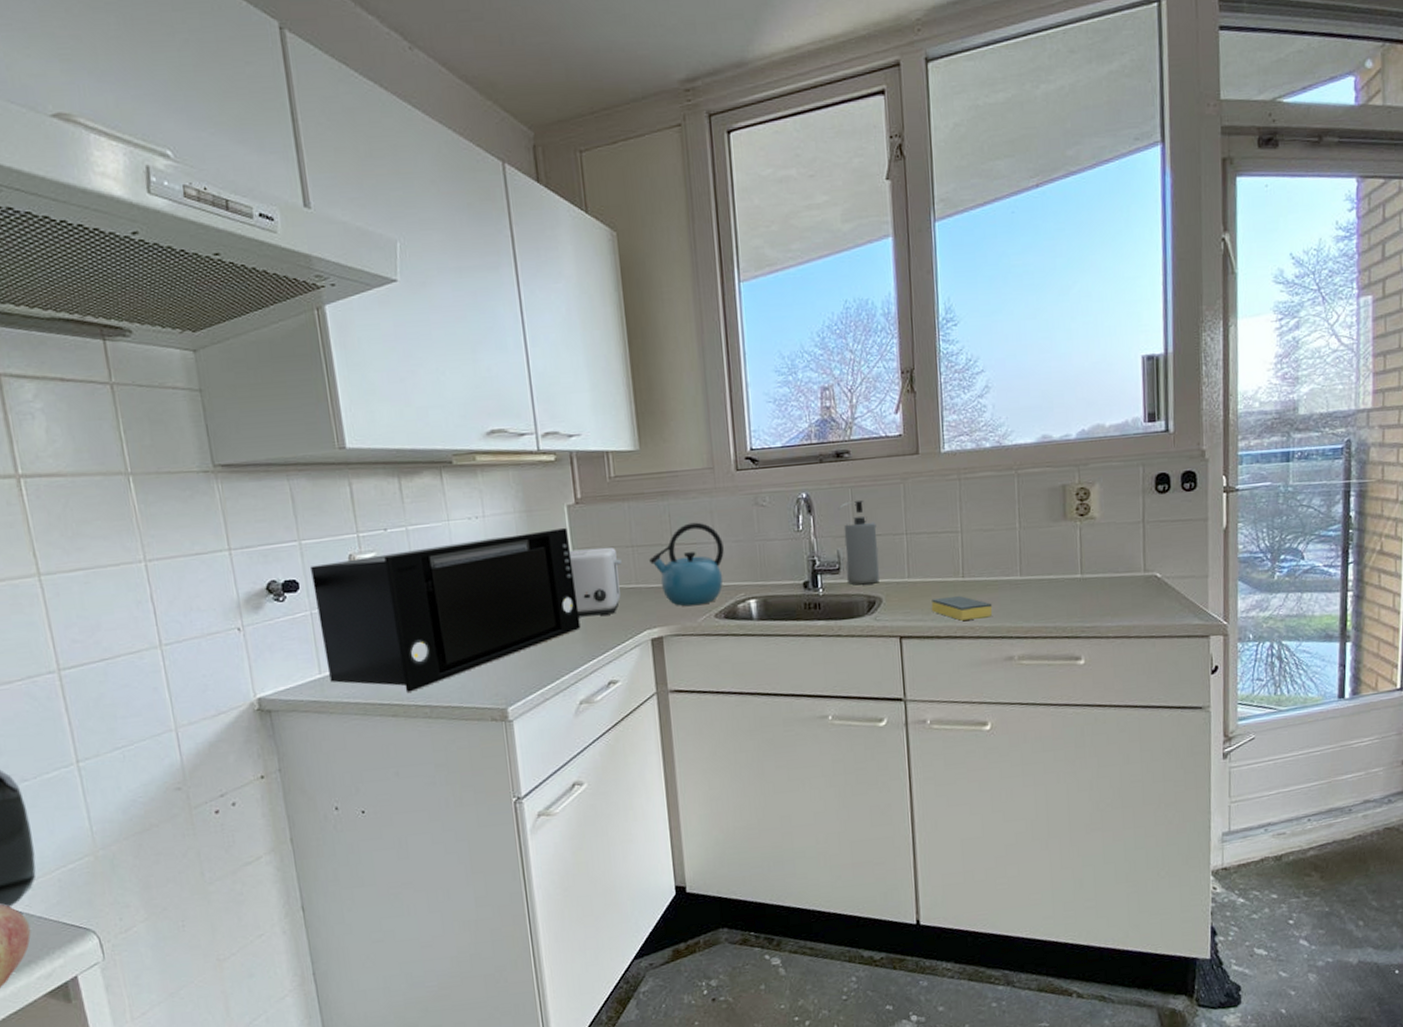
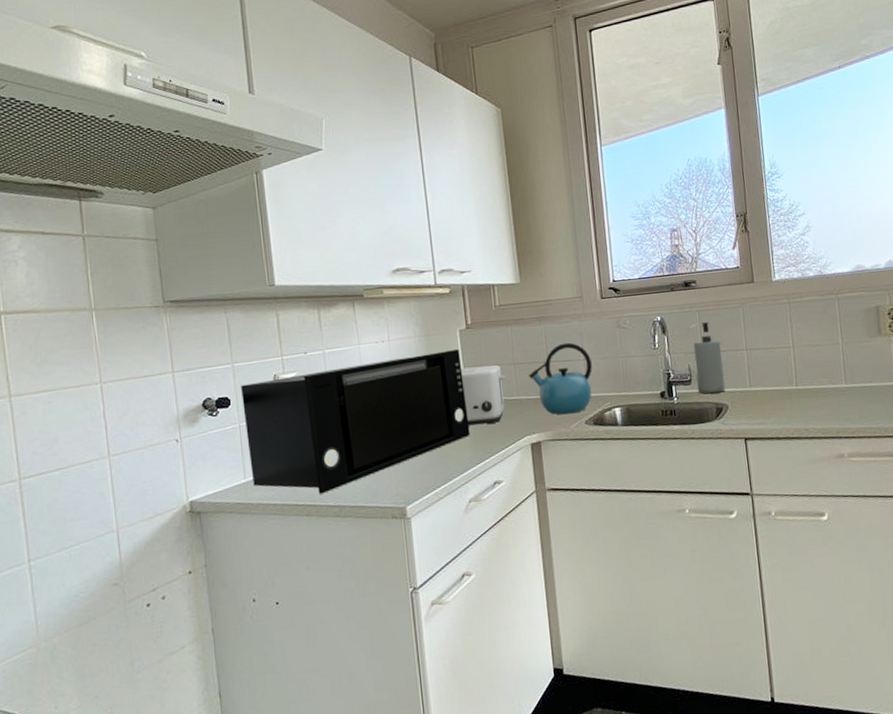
sponge: present [931,595,993,621] -> none [770,401,823,424]

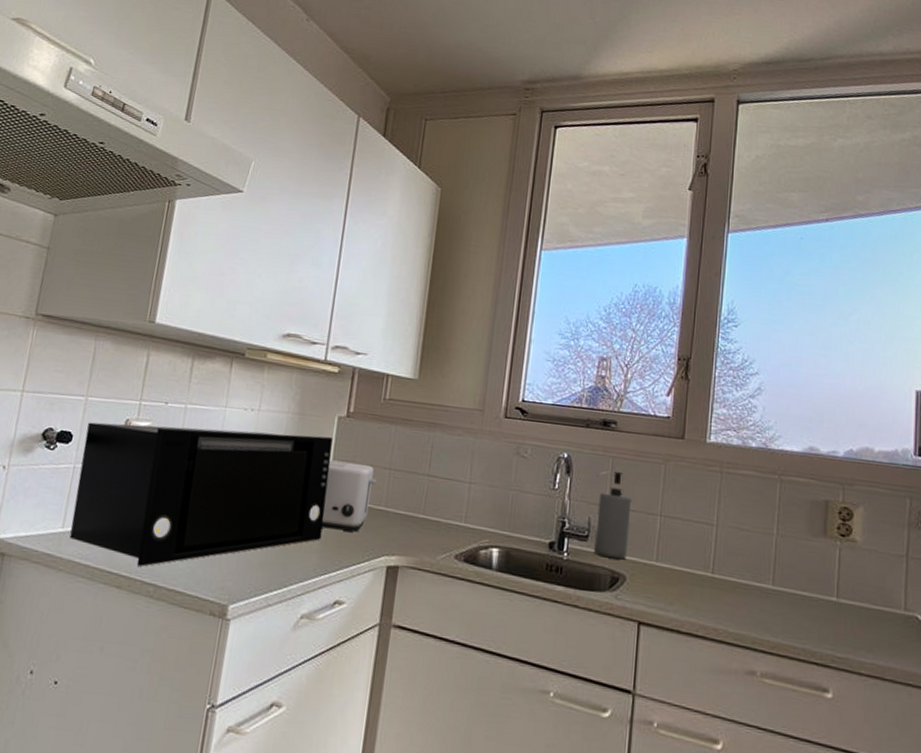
kettle: present [529,342,592,415] -> none [403,458,478,543]

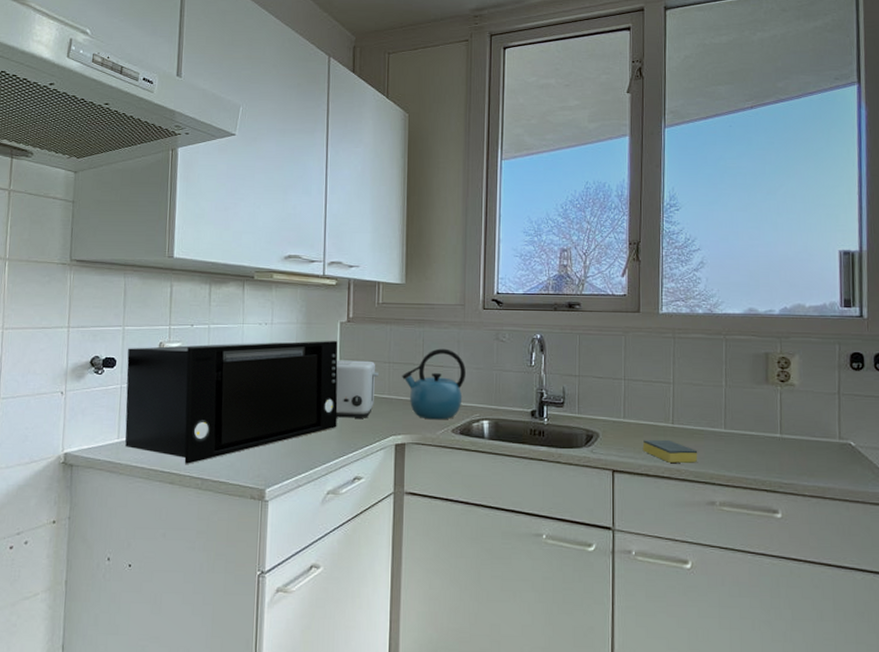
kettle: none [403,458,478,543] -> present [402,348,466,420]
soap dispenser: present [593,471,632,560] -> none [566,345,599,420]
sponge: none [675,589,740,623] -> present [642,439,698,463]

